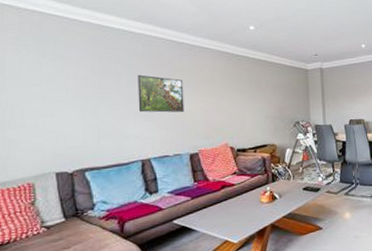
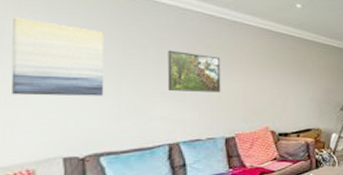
wall art: none [11,50,86,119] -> present [11,16,105,97]

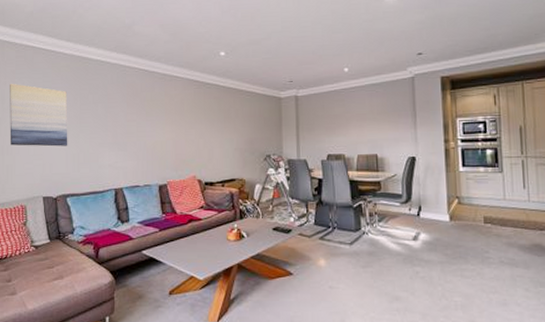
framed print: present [167,50,221,93] -> none [112,104,155,143]

